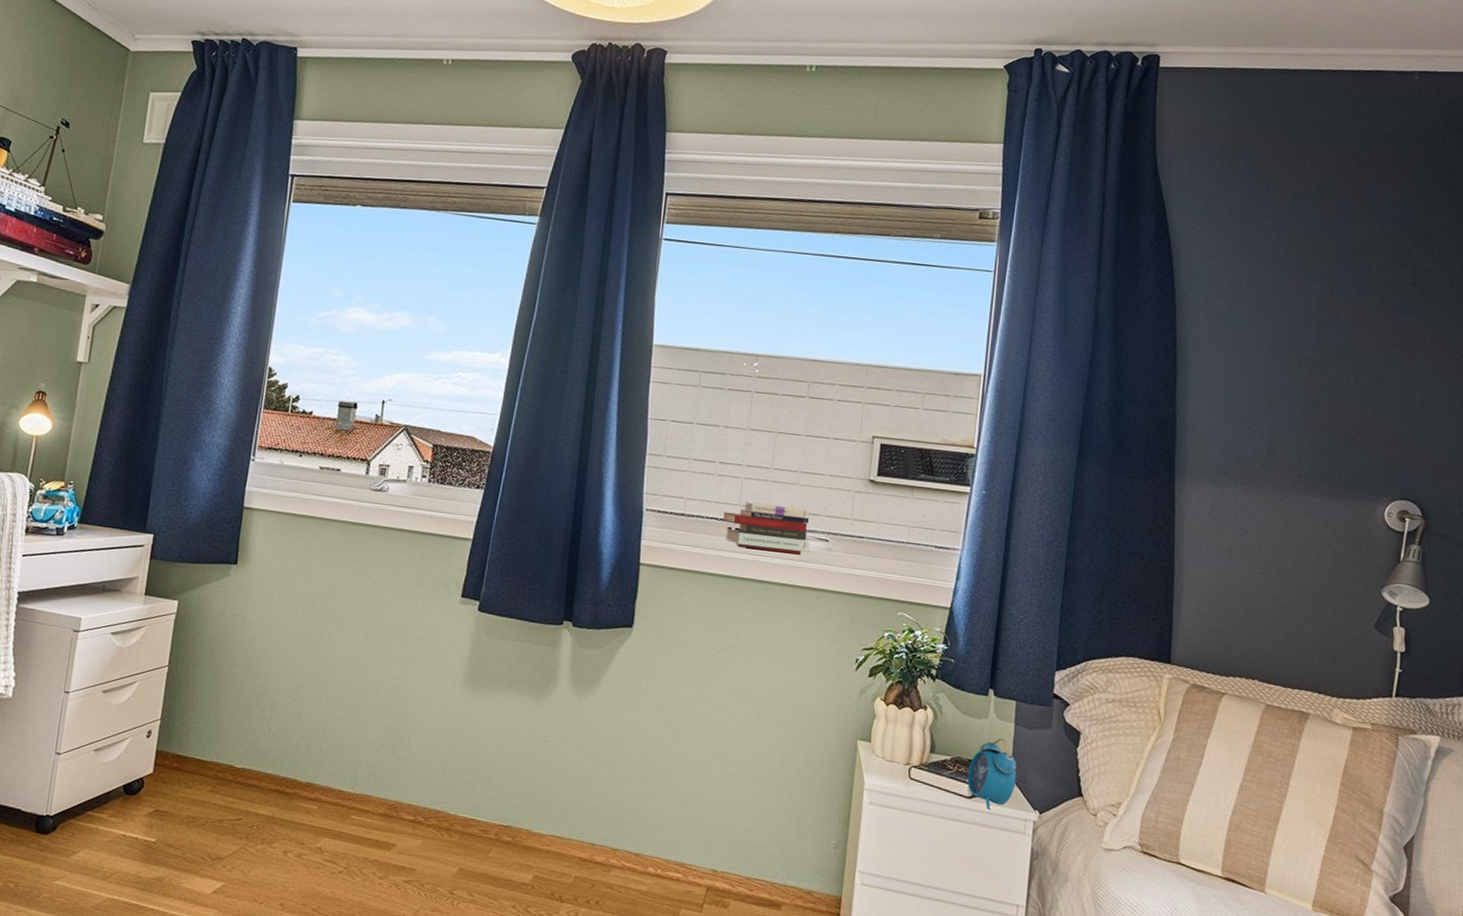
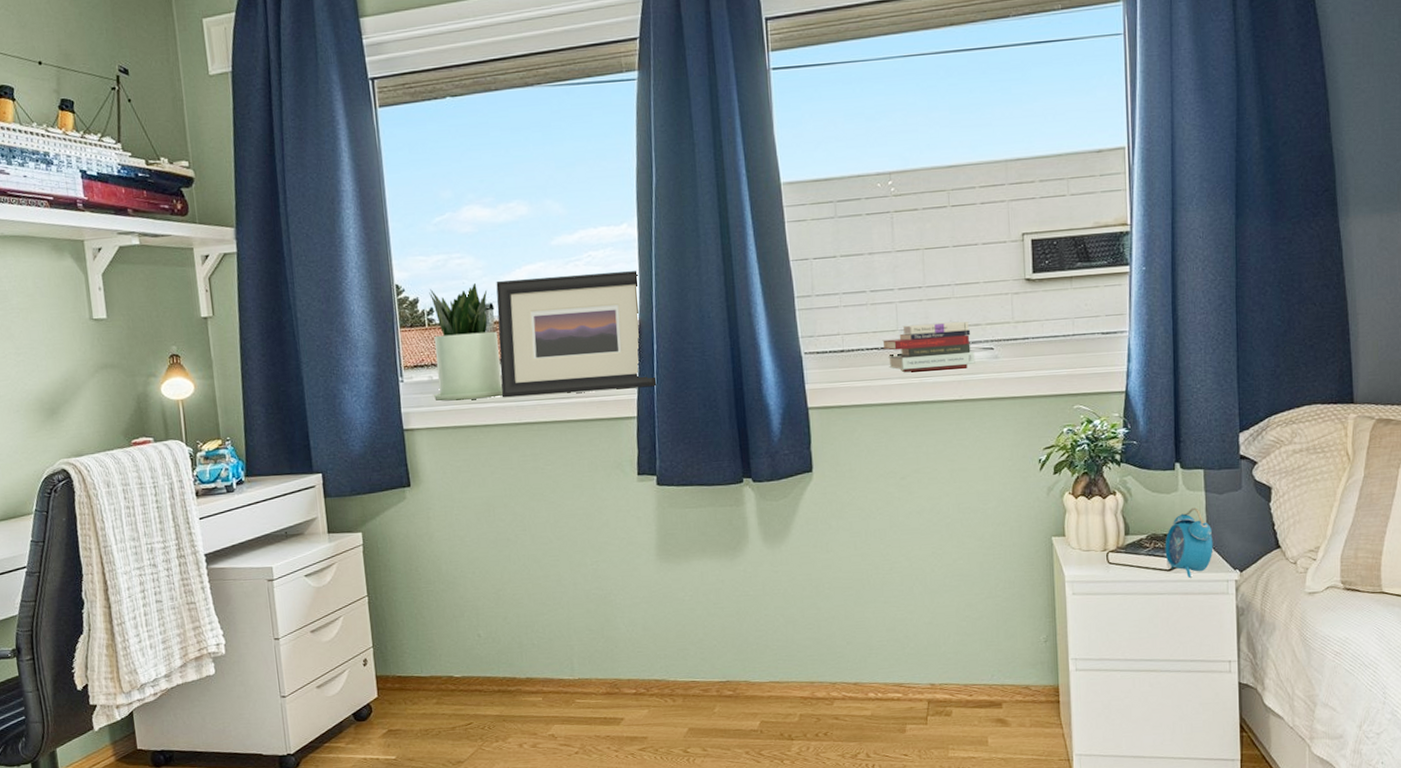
planter: none [280,377,356,494] -> present [429,283,504,401]
picture frame: none [346,383,501,514] -> present [496,271,657,398]

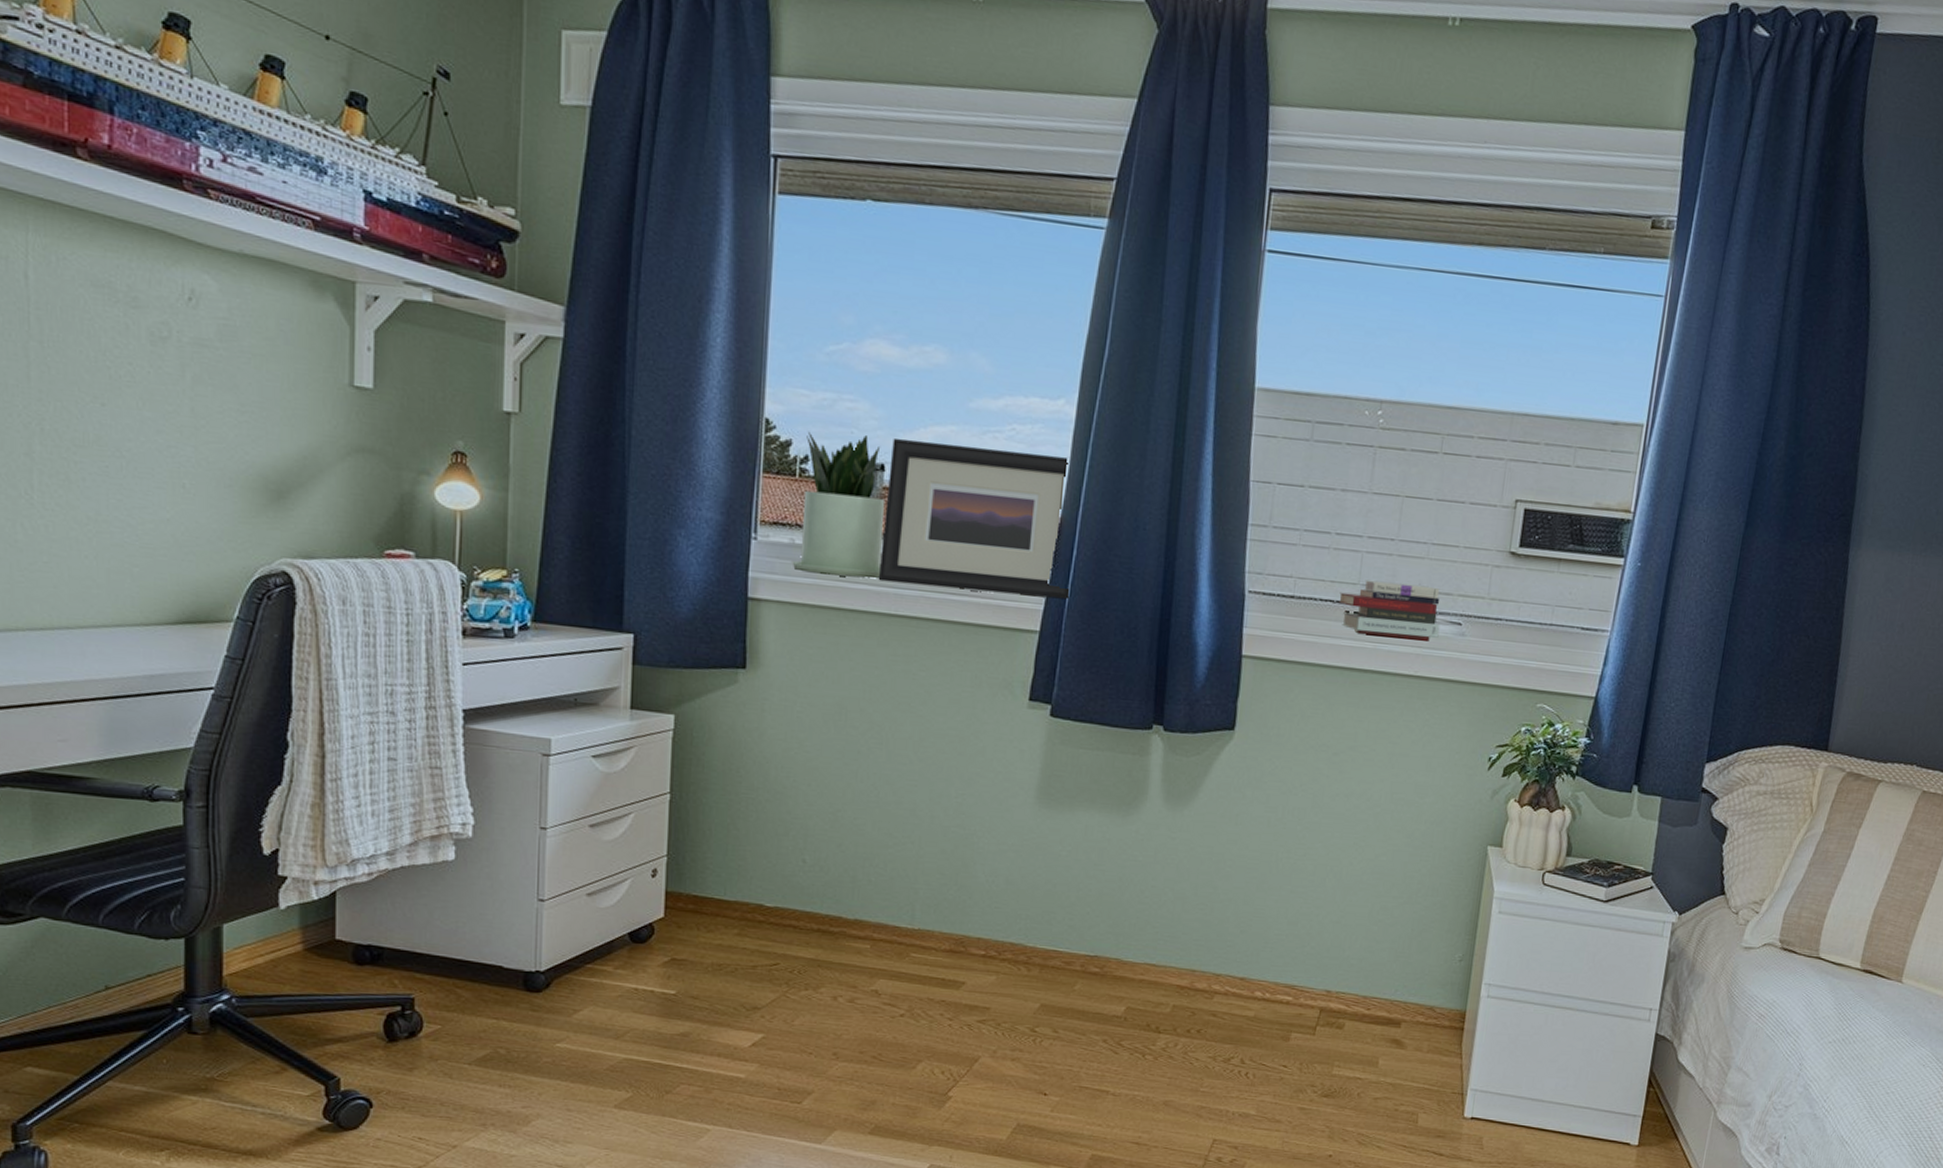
alarm clock: present [1165,507,1213,578] -> none [1604,837,1658,913]

